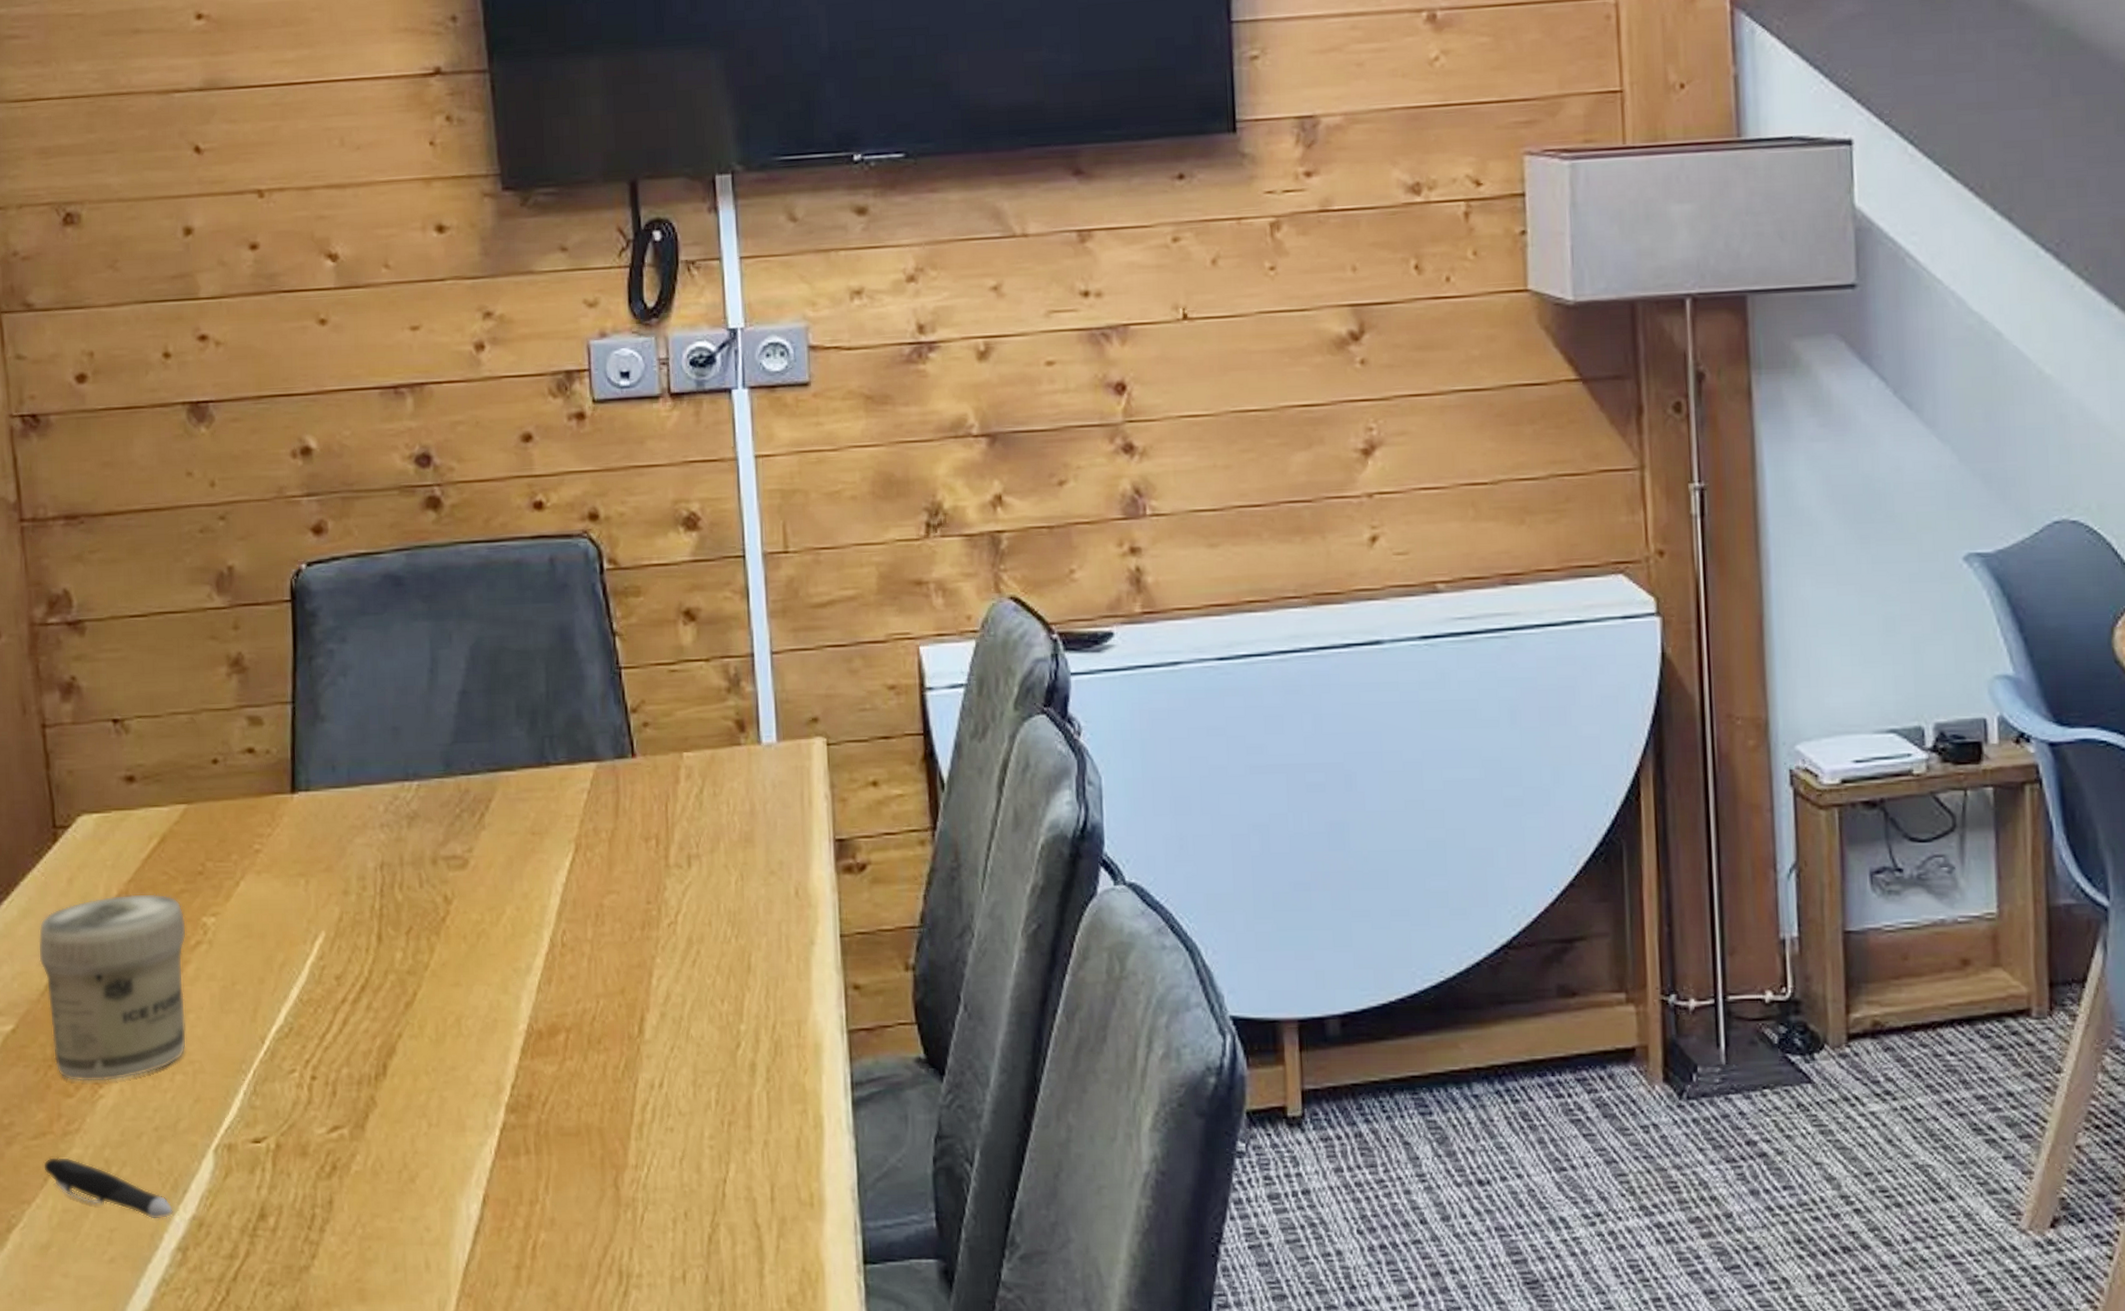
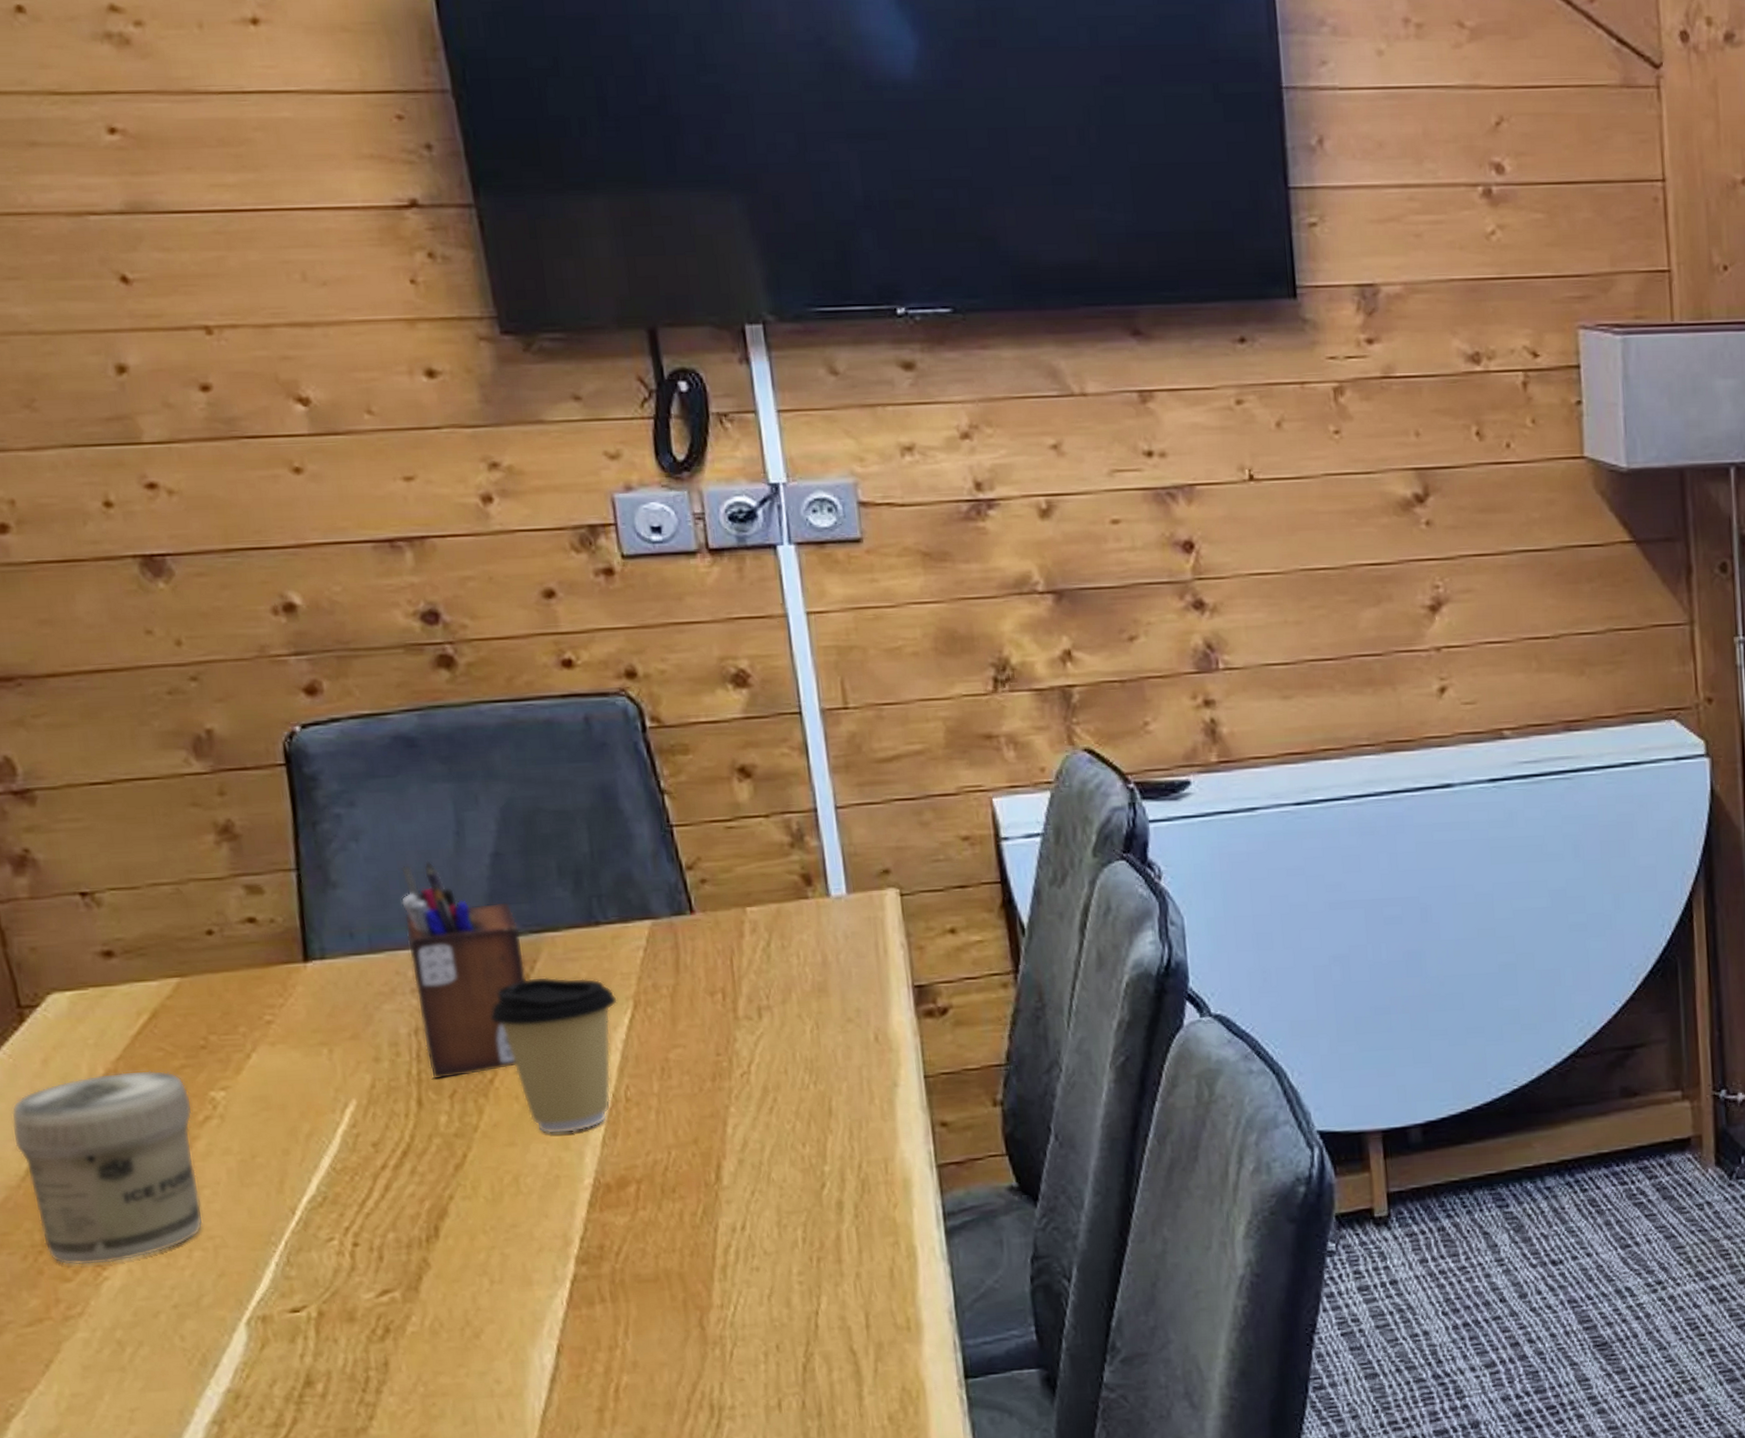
pen: present [43,1156,174,1220] -> none [42,1342,205,1397]
desk organizer: none [378,697,482,915] -> present [400,860,527,1080]
coffee cup: none [447,816,561,977] -> present [490,976,617,1134]

